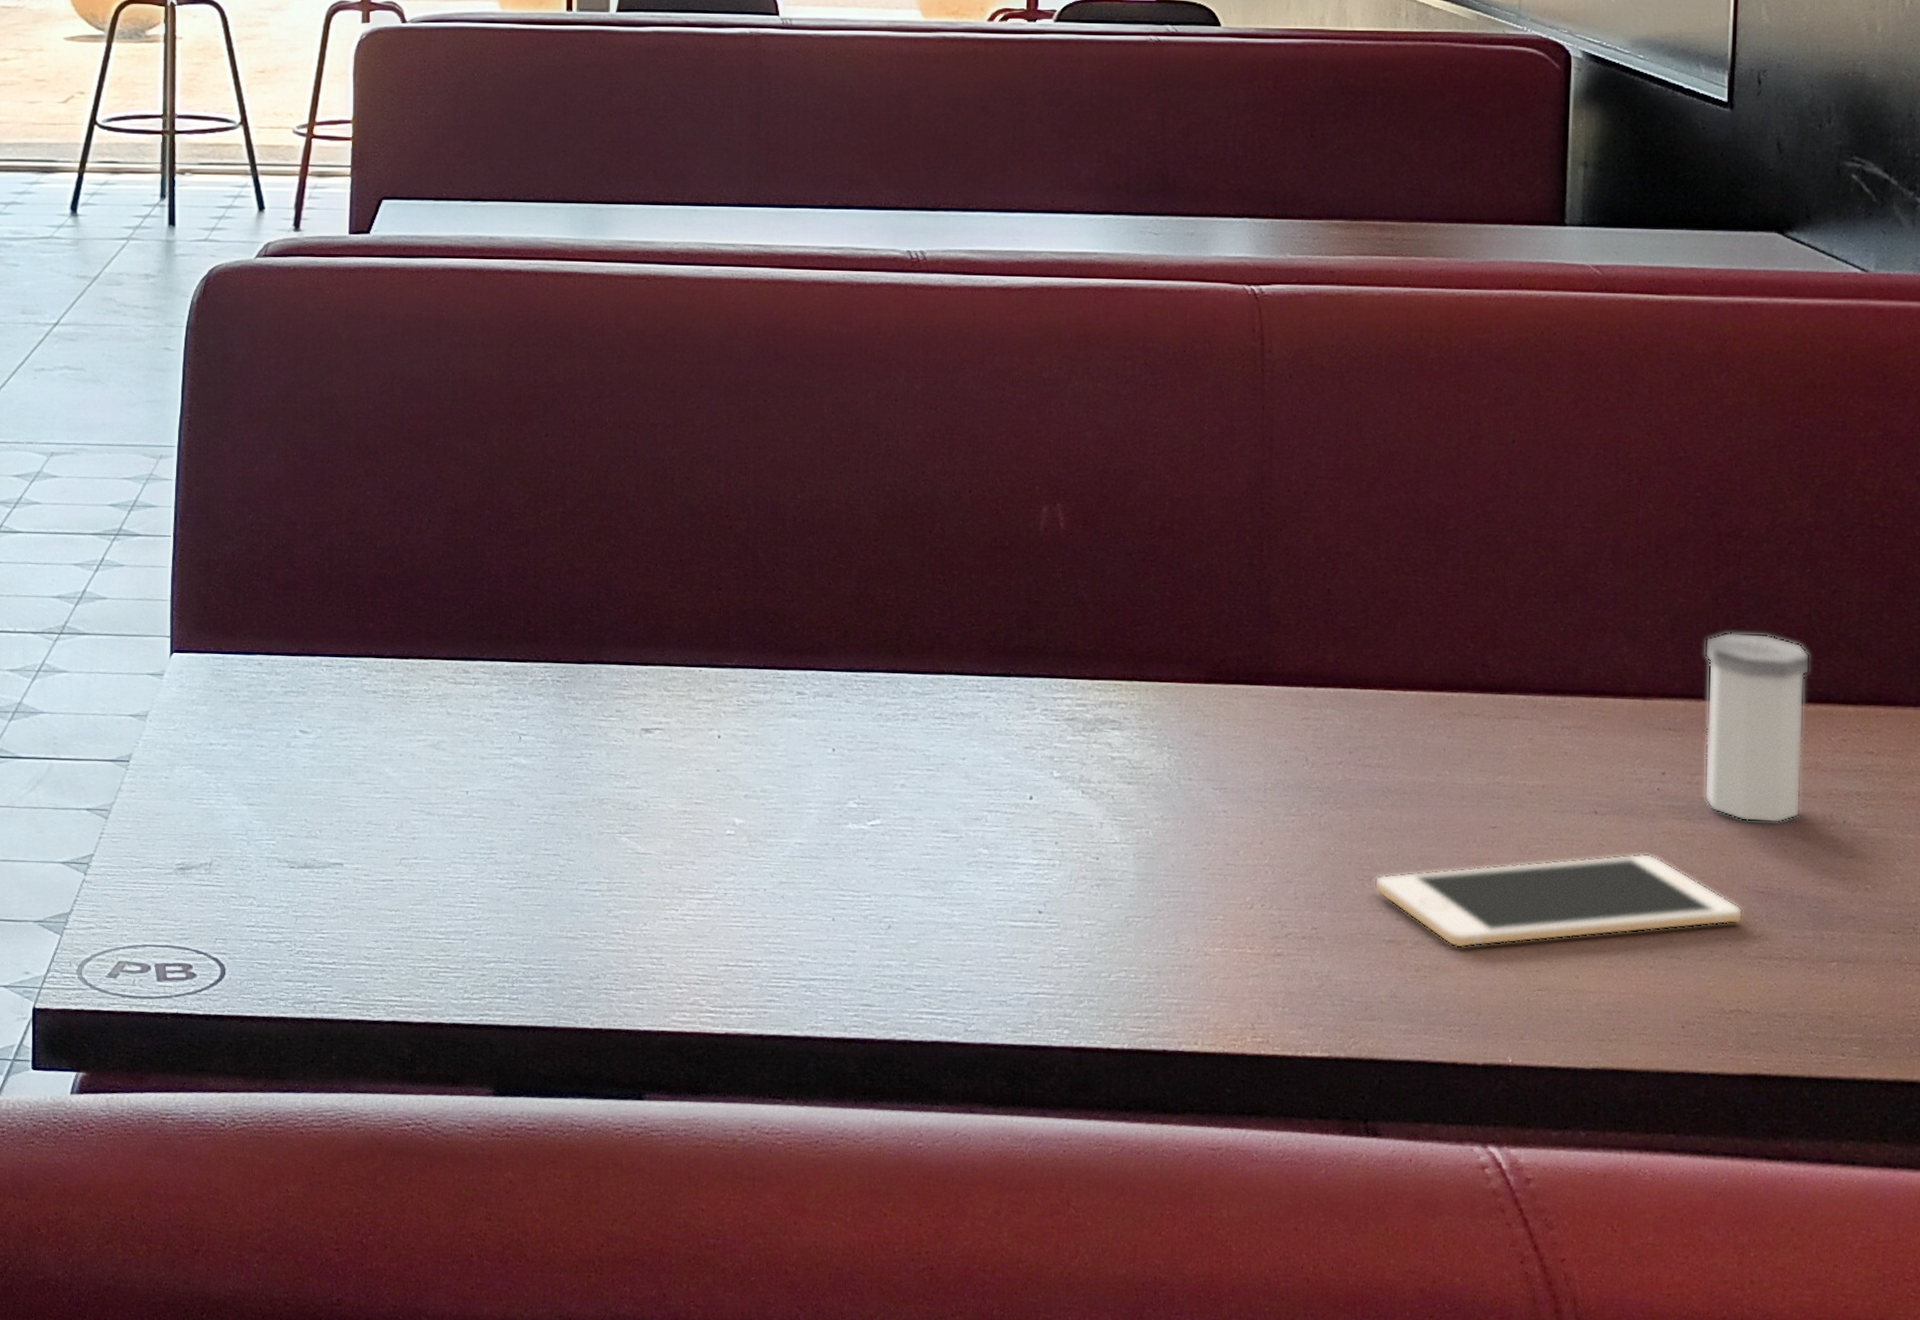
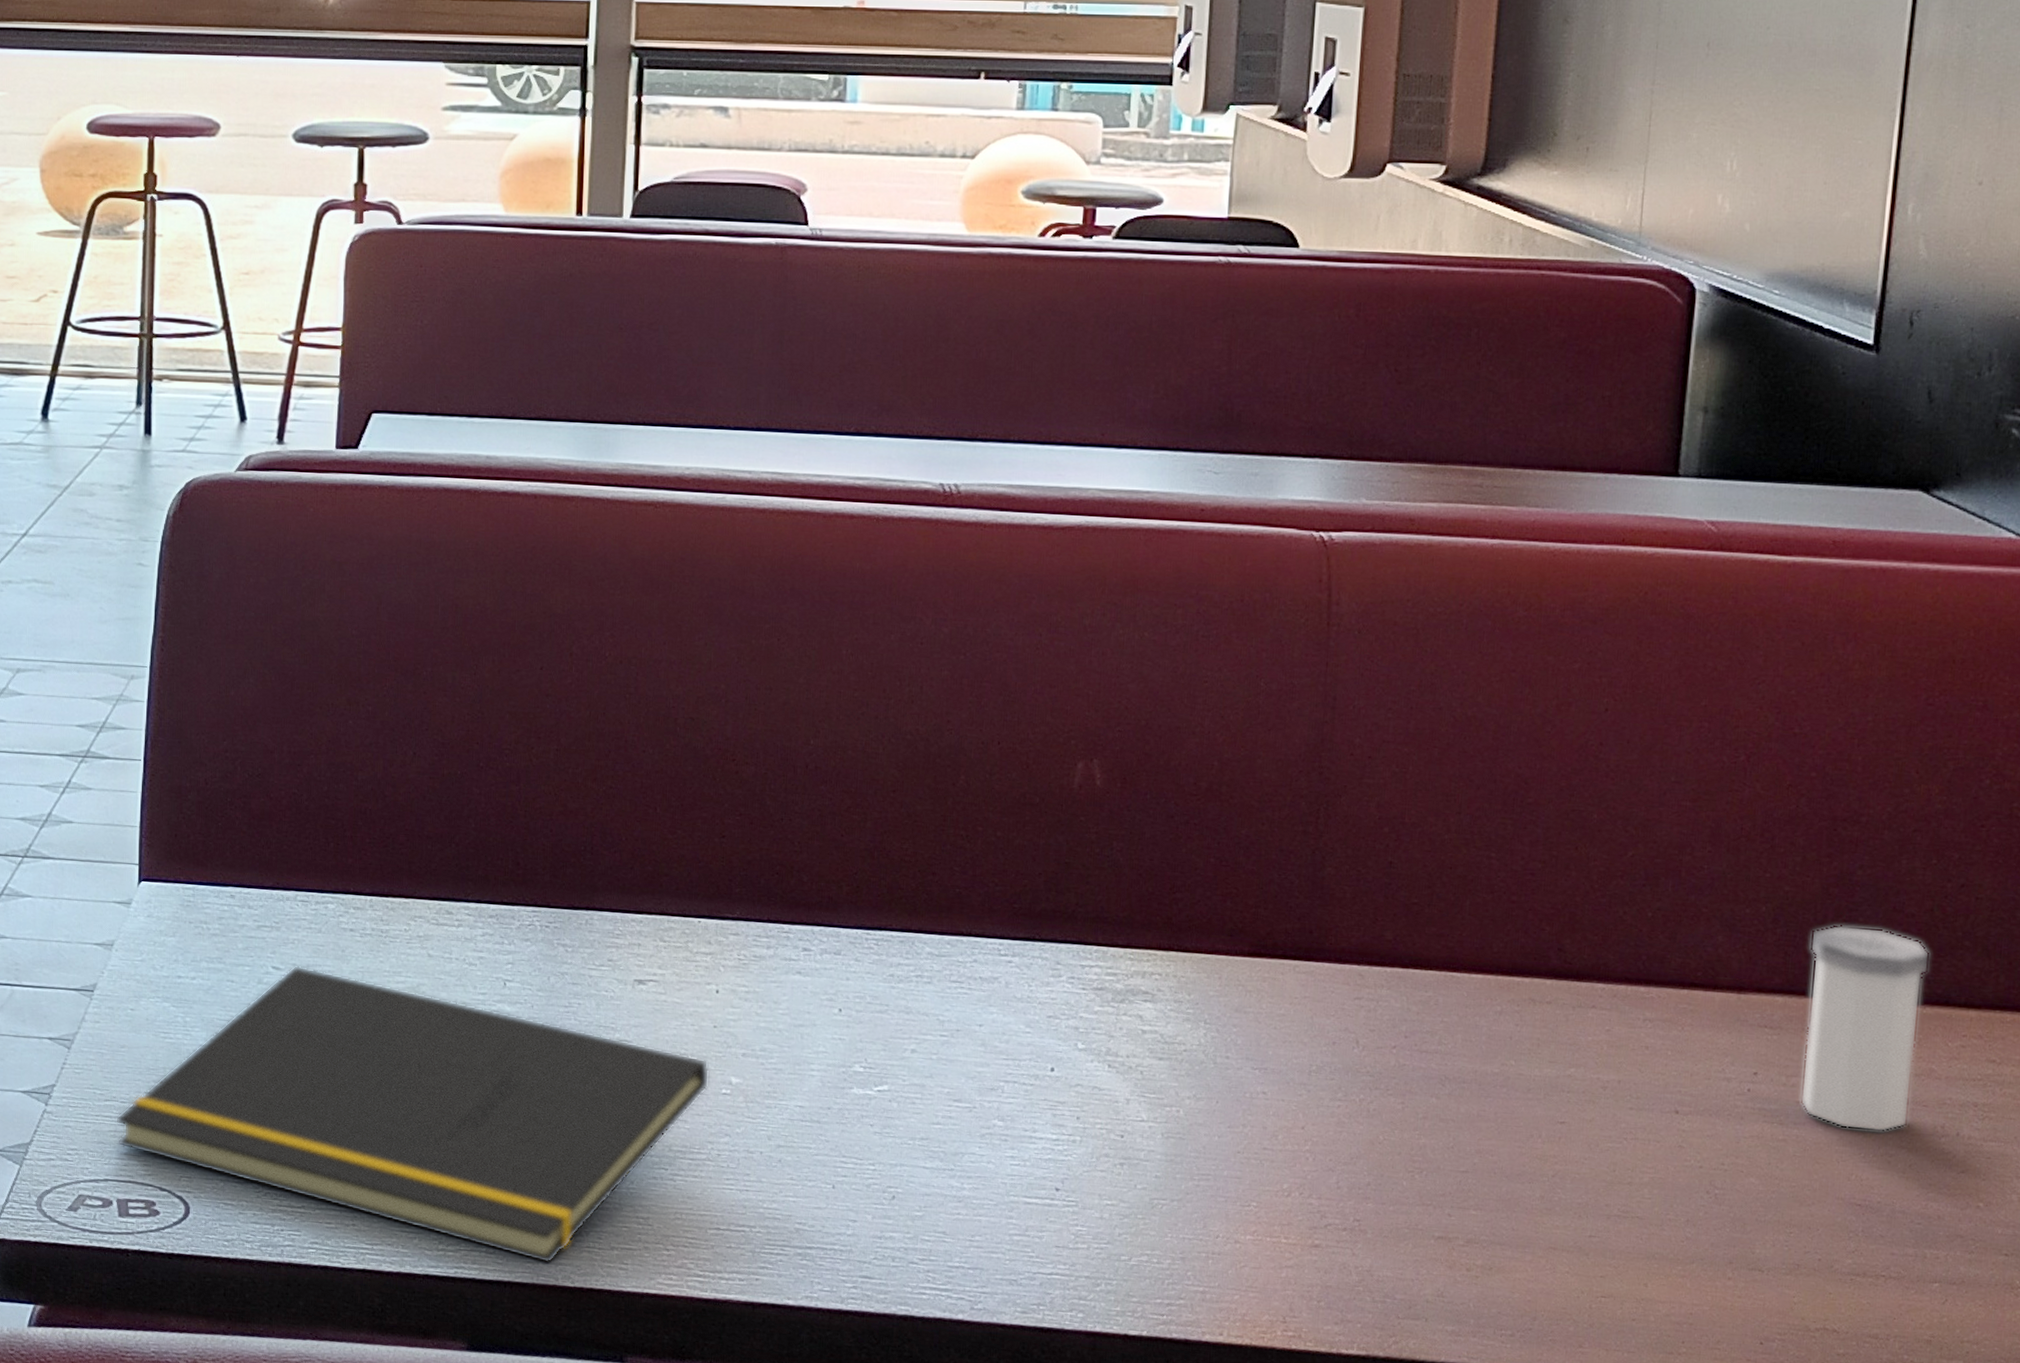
notepad: none [153,728,714,1008] -> present [116,965,710,1265]
cell phone: present [1374,853,1743,949] -> none [1425,1157,1837,1249]

